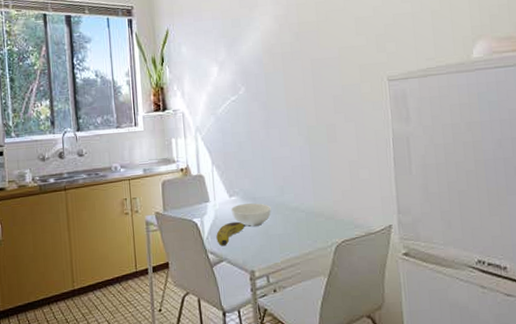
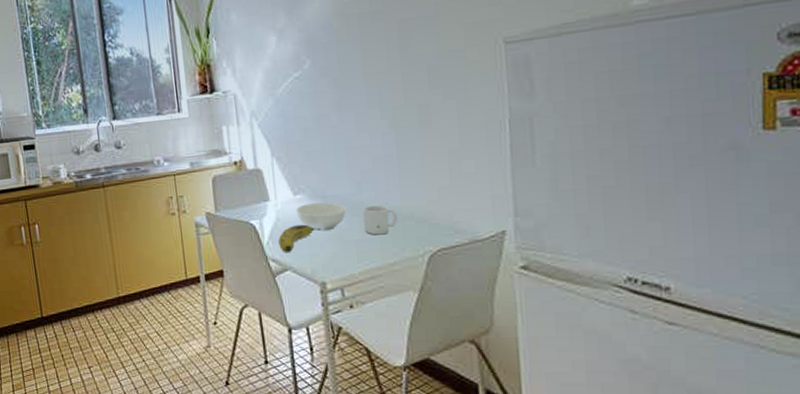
mug: none [284,205,312,230] -> present [362,204,398,235]

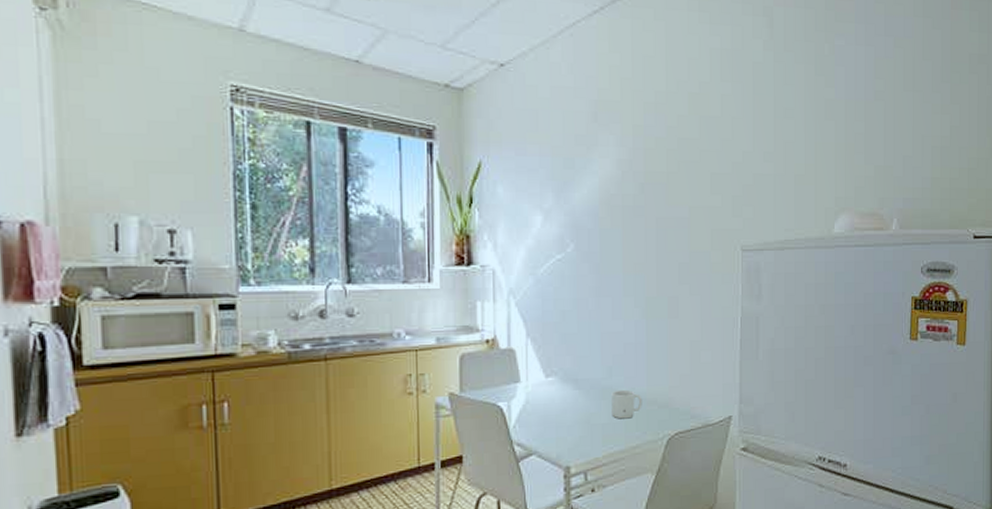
fruit: present [278,224,321,252] -> none [526,407,570,436]
bowl: present [295,202,346,231] -> none [546,386,596,415]

